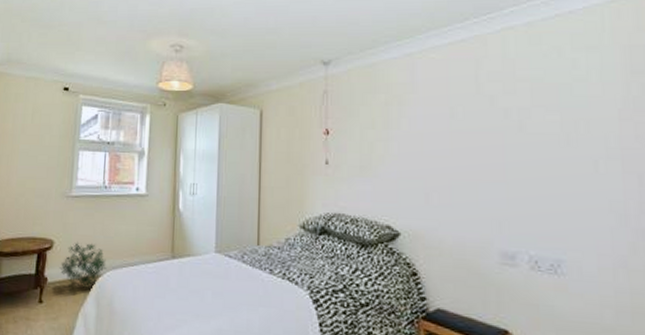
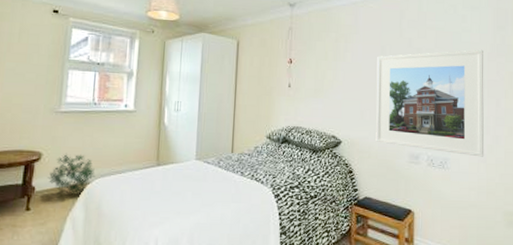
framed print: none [445,105,624,260] -> present [376,49,484,157]

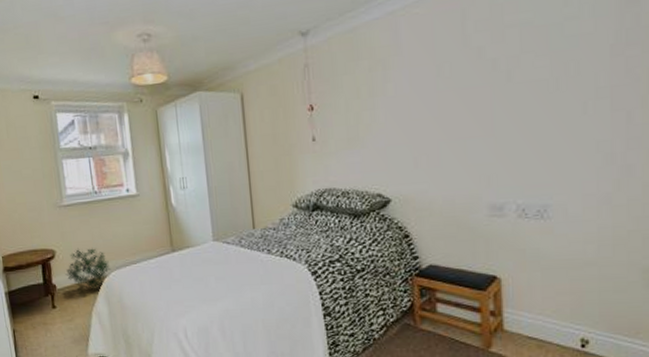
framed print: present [376,49,484,157] -> none [431,41,608,198]

